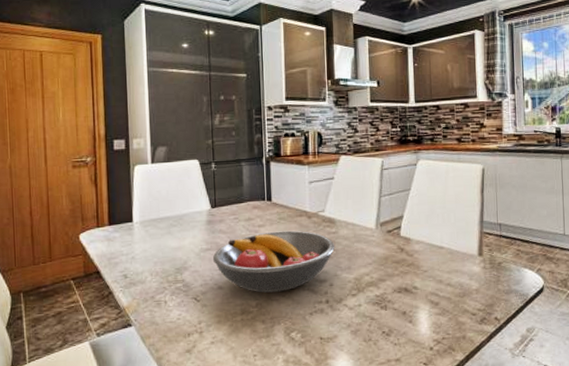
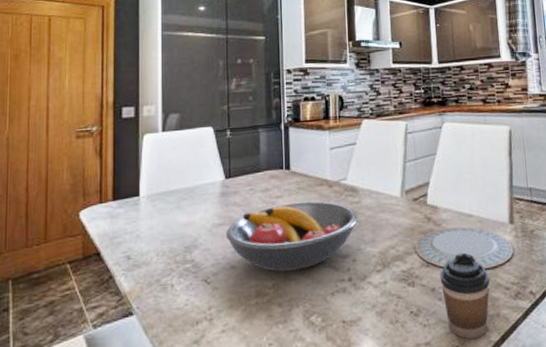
plate: none [387,257,481,296] -> present [414,227,514,269]
coffee cup: none [411,281,457,358] -> present [440,253,490,340]

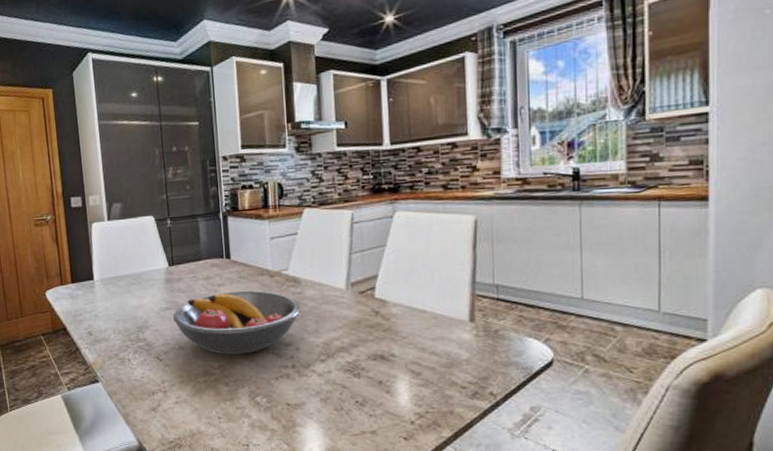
plate: present [414,227,514,269] -> none [360,322,473,366]
coffee cup: present [440,253,490,340] -> none [388,348,443,433]

